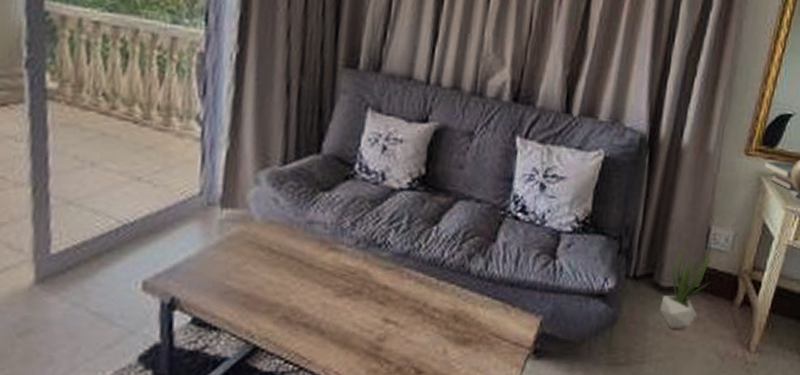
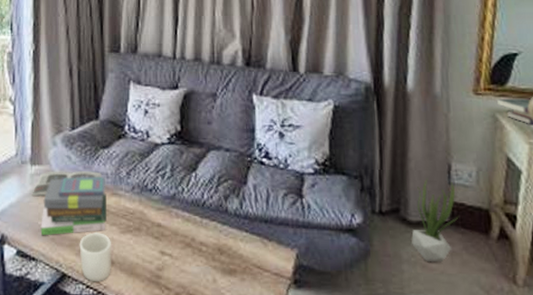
magazine: none [219,217,318,249] -> present [32,171,102,196]
books: none [227,225,323,300] -> present [40,176,106,236]
mug: none [279,294,323,356] -> present [79,231,111,282]

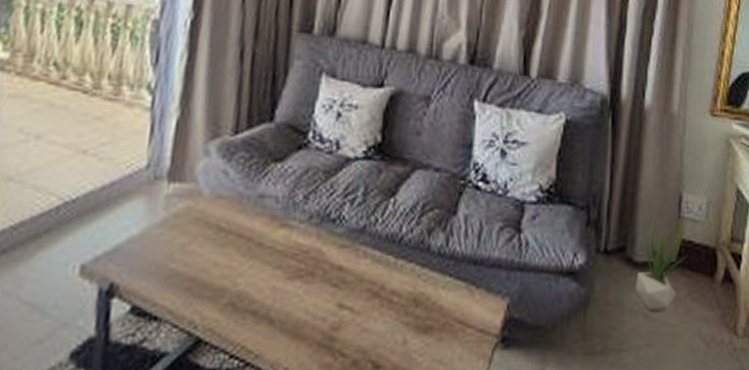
magazine: present [32,171,102,196] -> none [164,191,270,227]
books: present [40,176,106,236] -> none [170,200,274,285]
mug: present [79,231,111,282] -> none [225,277,273,350]

